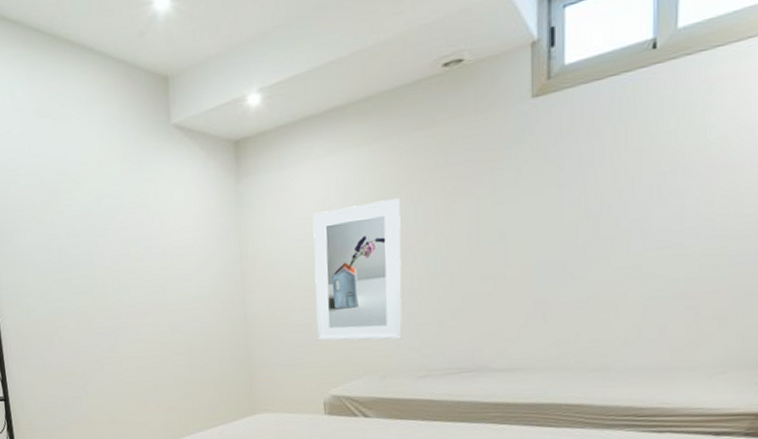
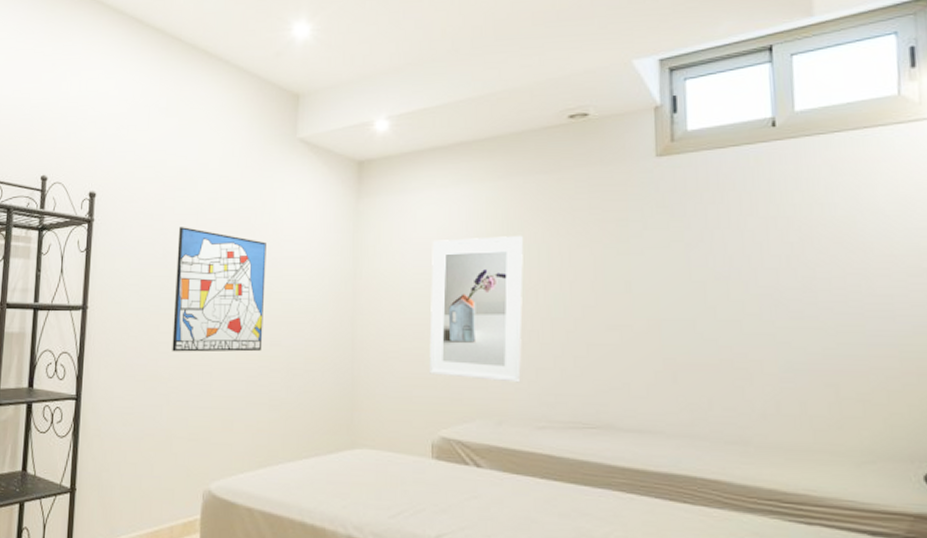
wall art: none [70,229,163,348] -> present [172,227,266,352]

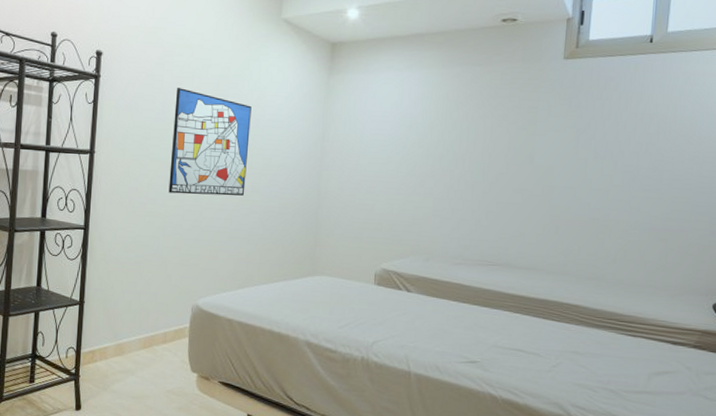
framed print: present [429,236,523,383] -> none [377,114,457,230]

